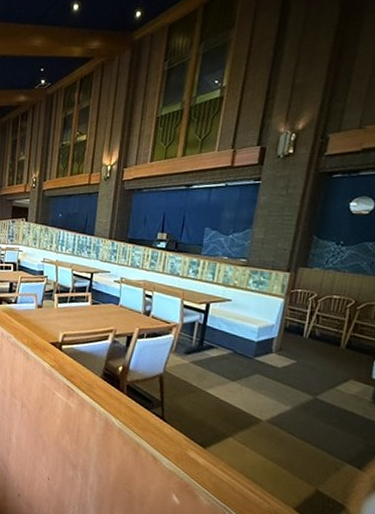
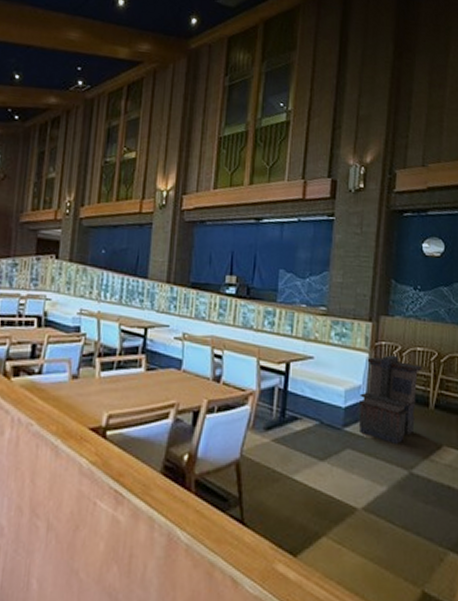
storage bin: none [268,301,337,374] -> present [358,355,422,444]

